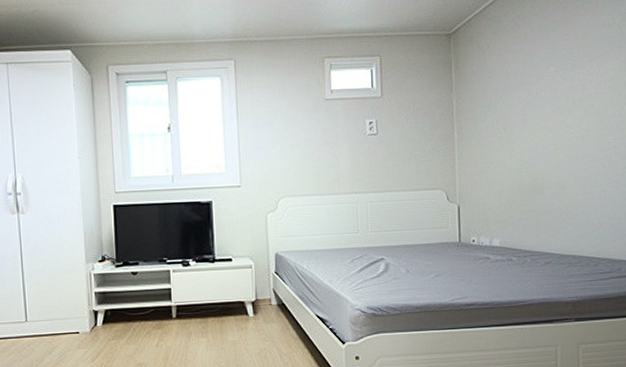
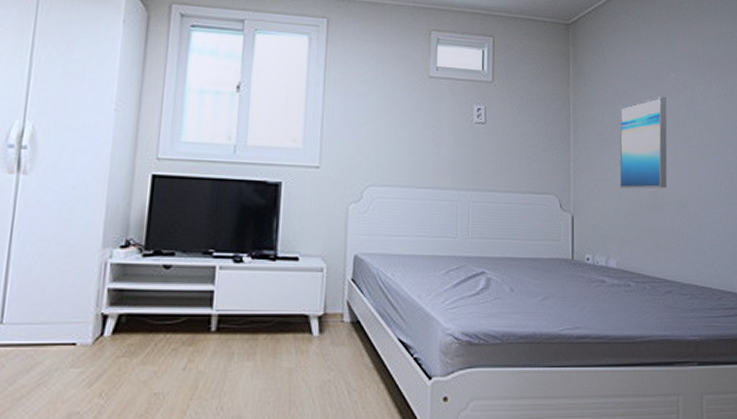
wall art: none [500,90,547,178] -> present [619,96,668,189]

